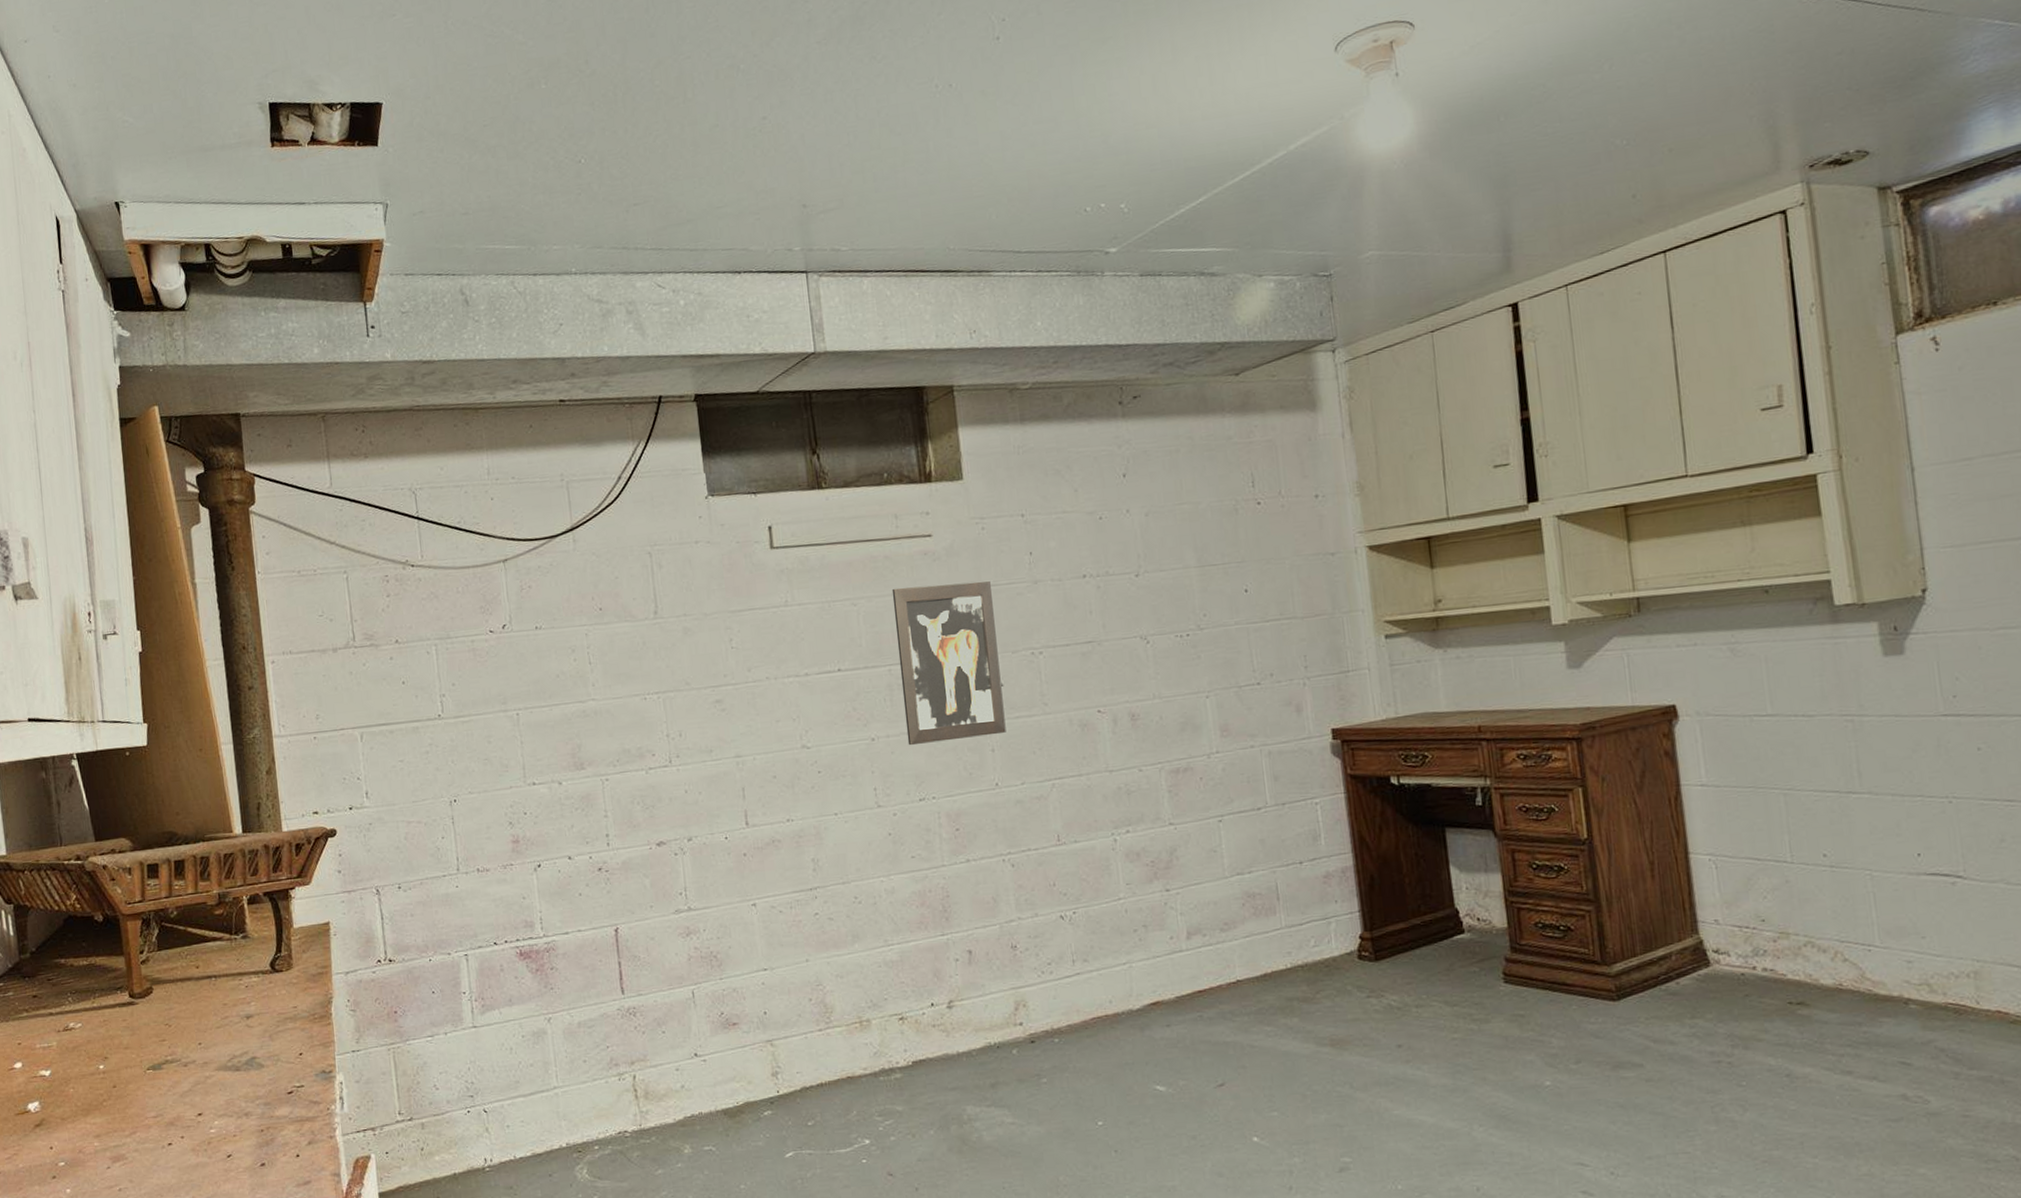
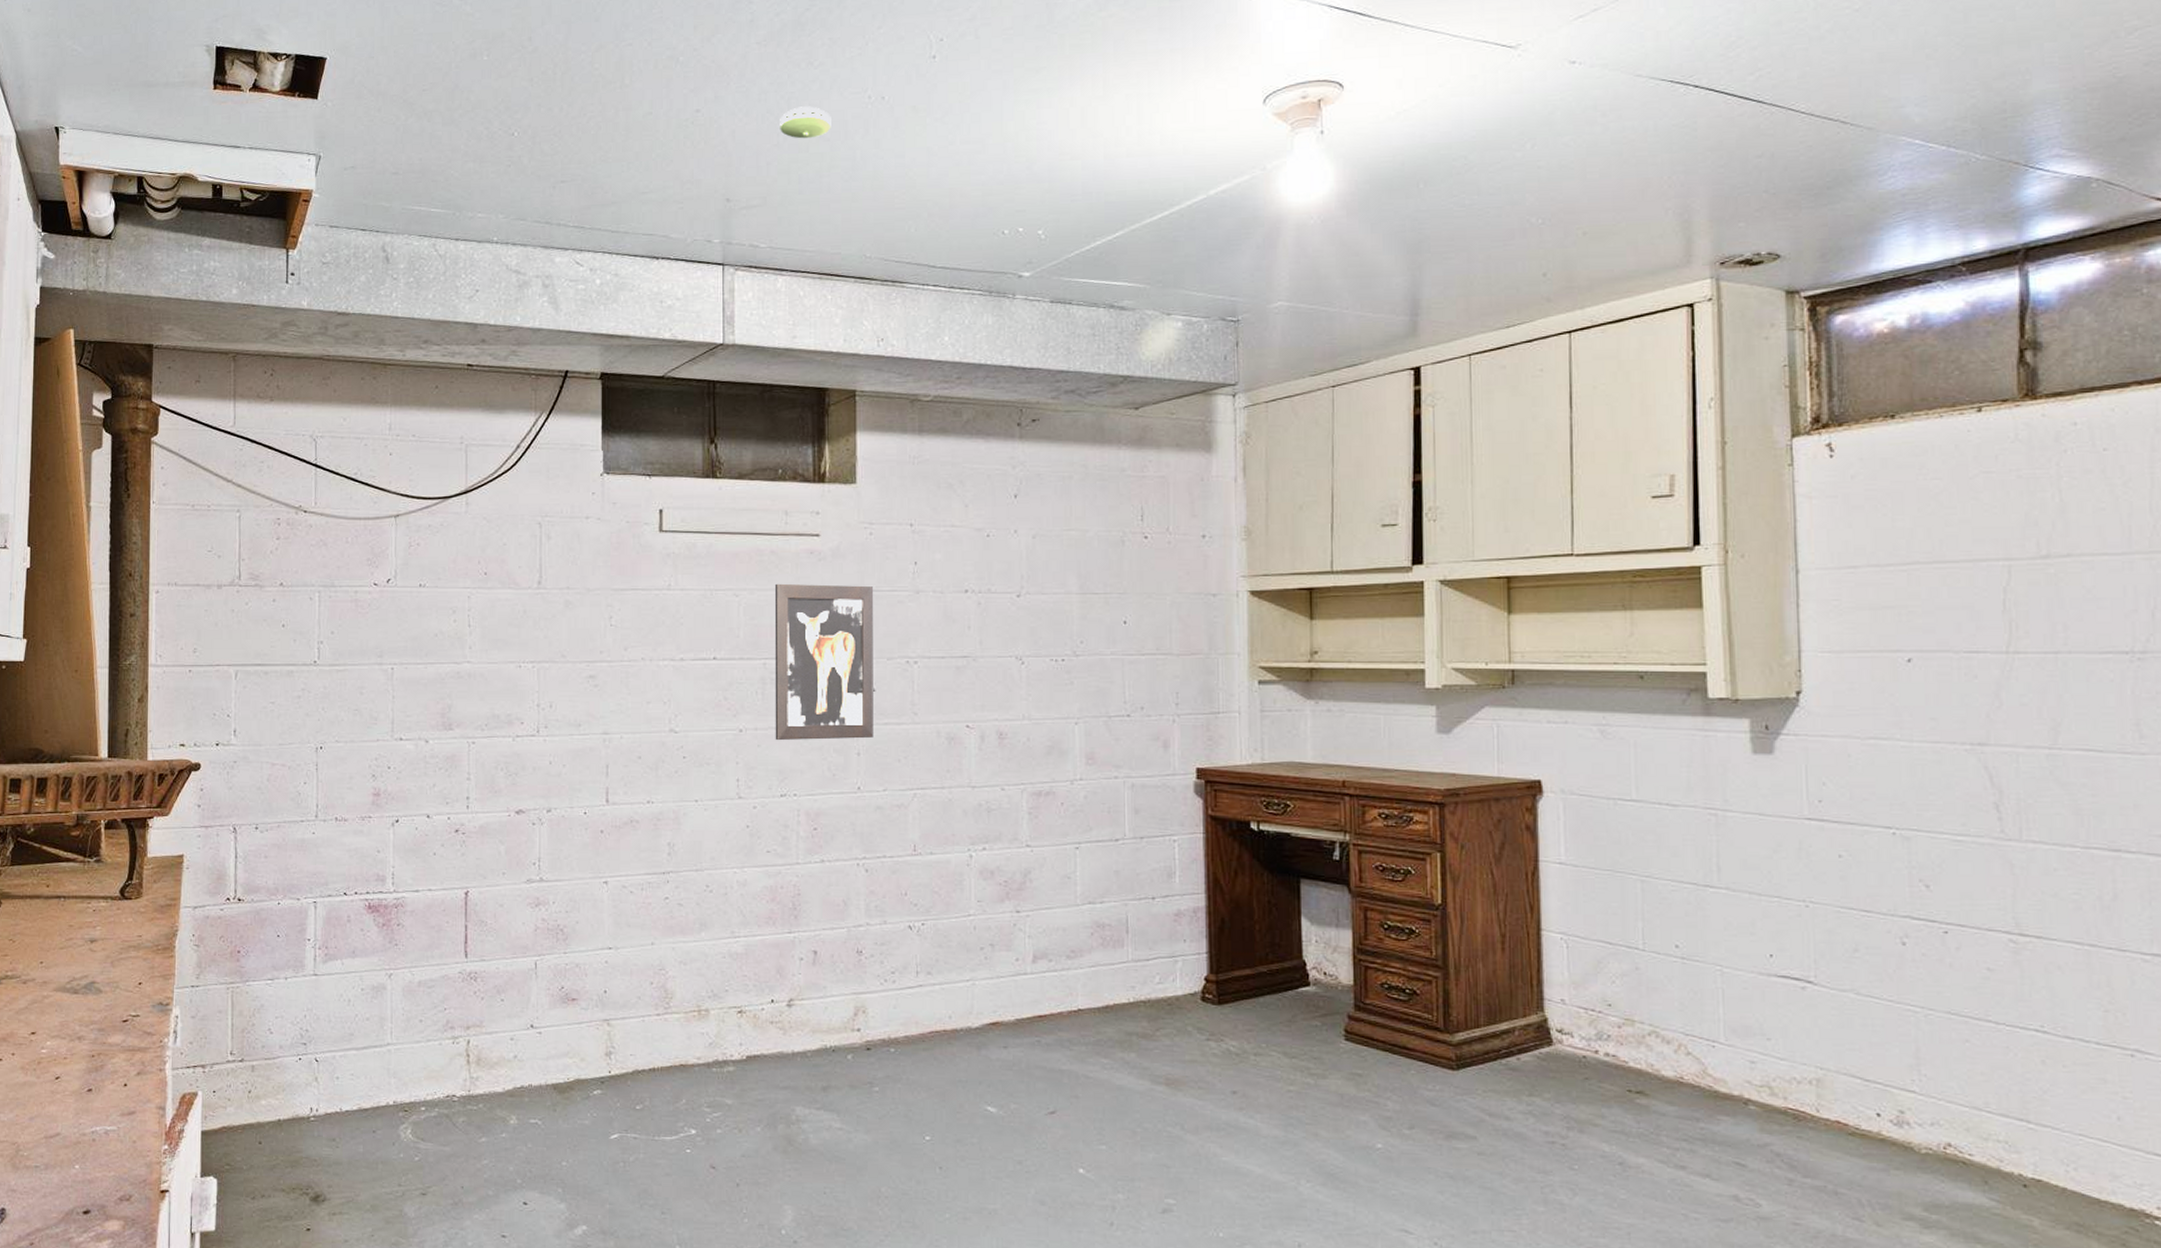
smoke detector: none [848,101,901,136] -> present [780,106,831,139]

